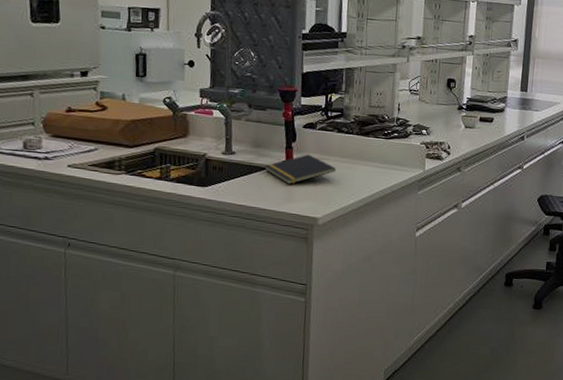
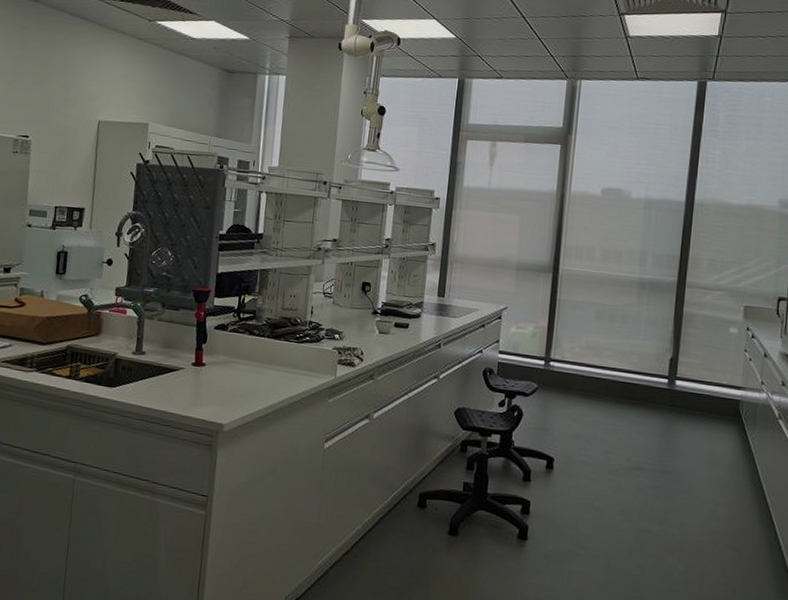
notepad: present [264,154,336,184] -> none [173,356,246,388]

